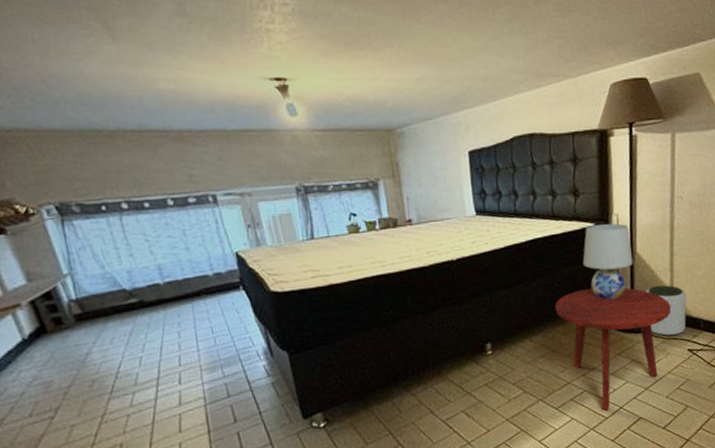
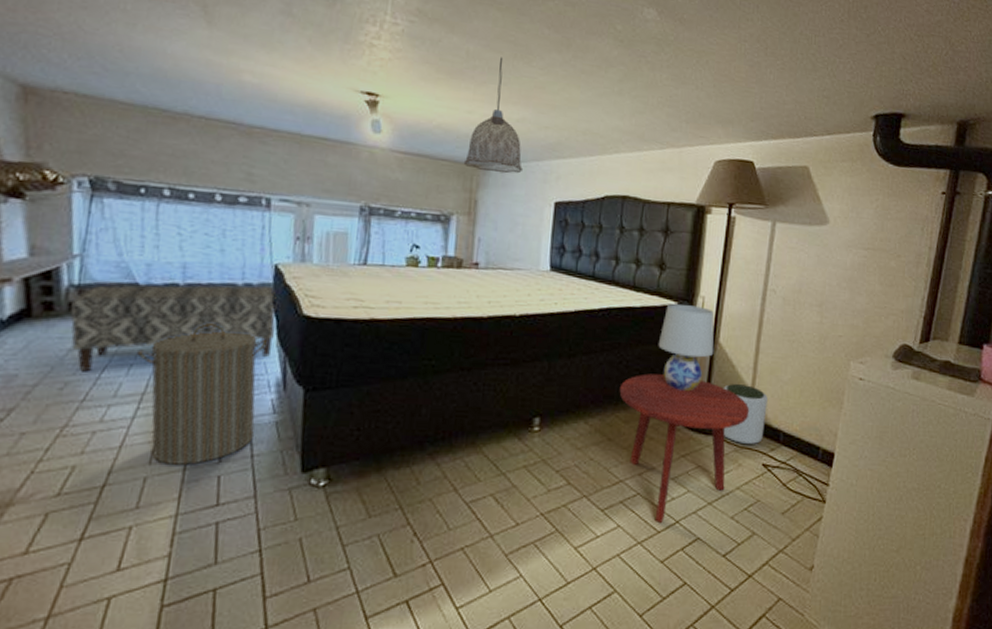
bench: none [75,273,252,370] -> present [70,285,277,372]
laundry hamper: none [143,312,257,431] -> present [137,323,266,465]
pendant lamp: none [378,18,433,134] -> present [463,57,522,174]

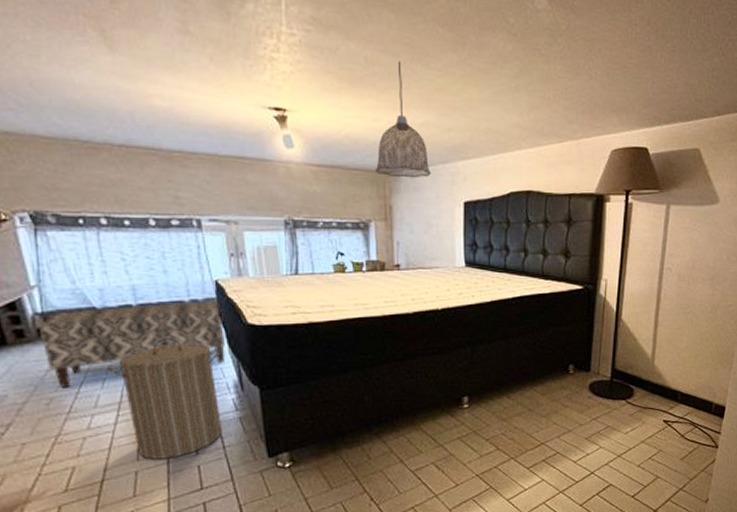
side table: present [619,373,750,522] -> none [535,351,651,474]
table lamp: present [658,304,714,391] -> none [567,288,618,364]
plant pot: present [724,383,768,444] -> none [628,354,666,405]

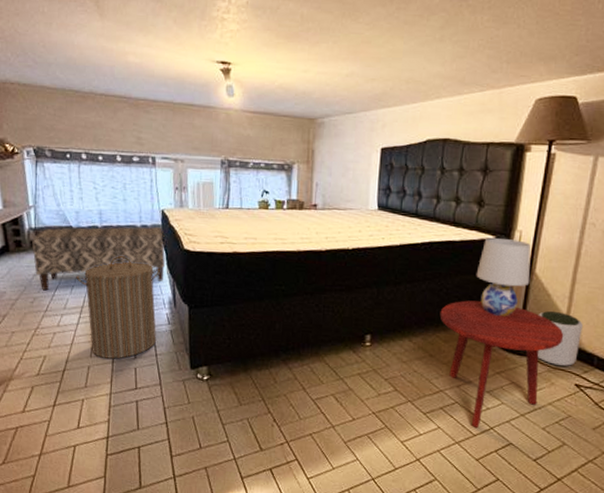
pendant lamp: present [375,61,431,178] -> none [301,17,352,125]
side table: none [535,351,651,474] -> present [439,300,564,428]
table lamp: none [567,288,618,364] -> present [476,238,531,316]
plant pot: none [628,354,666,405] -> present [538,310,583,366]

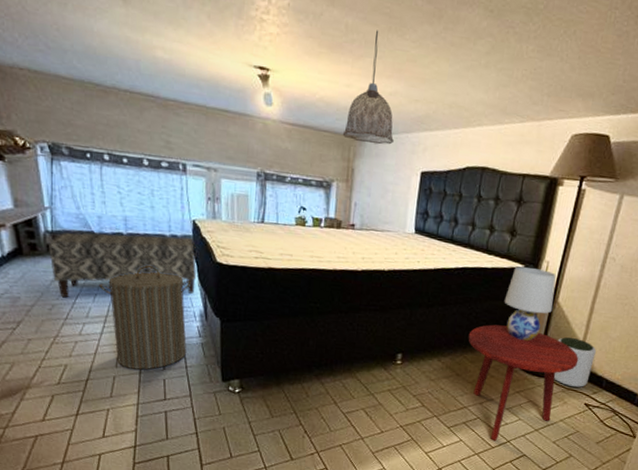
pendant lamp: none [301,17,352,125] -> present [342,30,394,145]

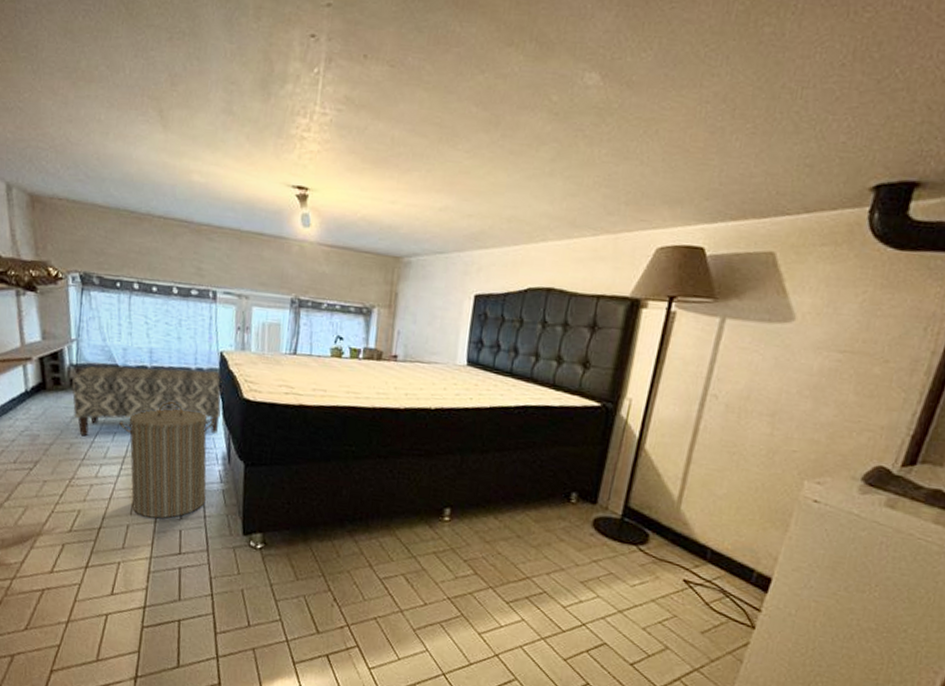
pendant lamp: present [342,30,394,145] -> none [385,141,443,266]
side table: present [468,324,579,441] -> none [531,475,674,623]
table lamp: present [504,266,556,341] -> none [575,405,641,496]
plant pot: present [554,337,596,387] -> none [642,493,696,558]

